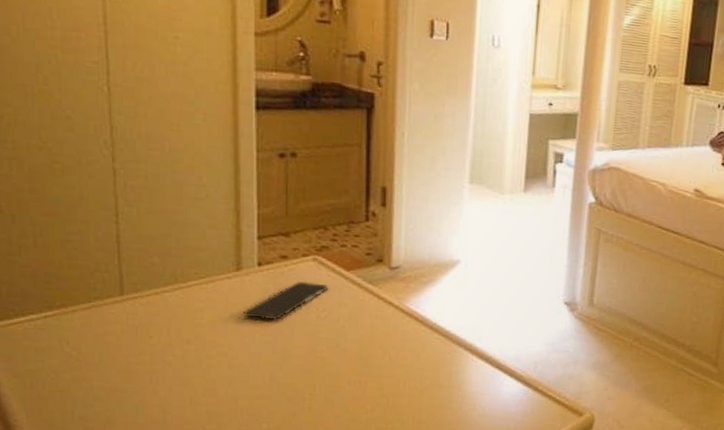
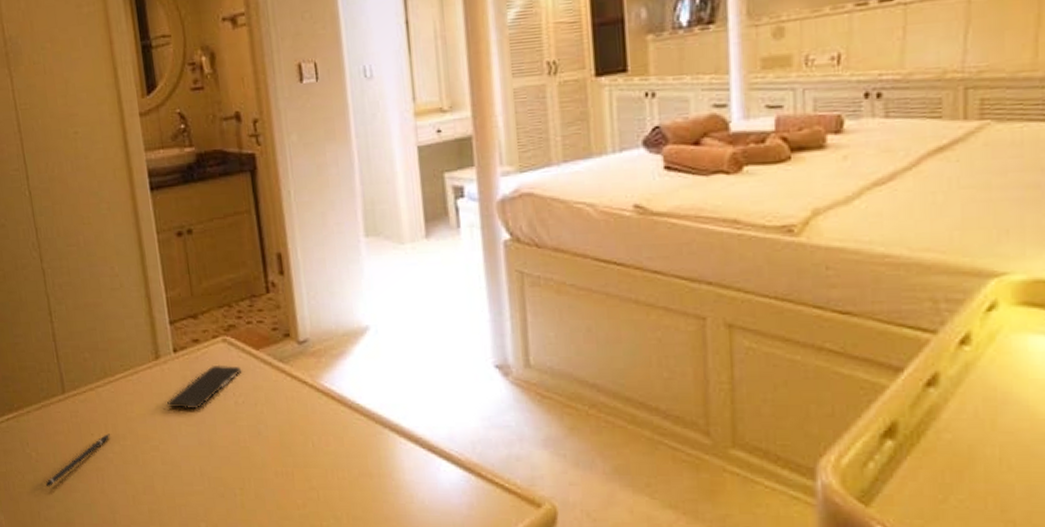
pen: none [85,337,172,387] -> present [45,434,110,487]

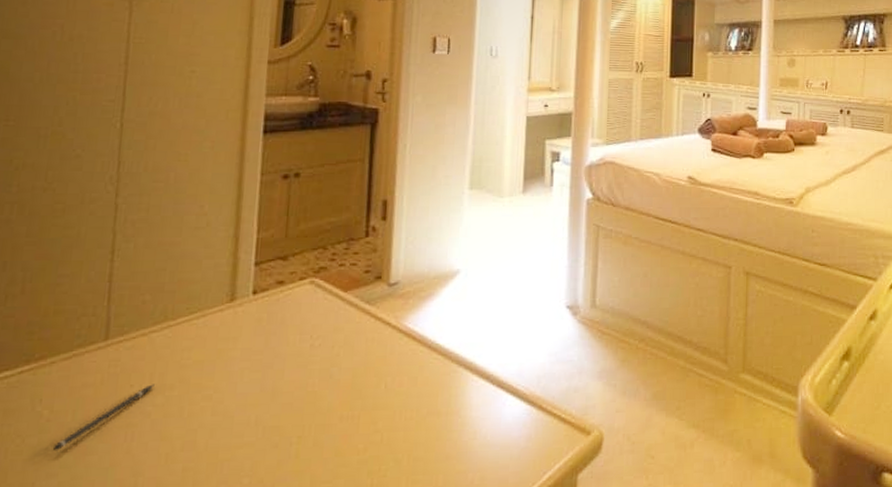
smartphone: present [167,364,241,410] -> none [233,307,324,354]

